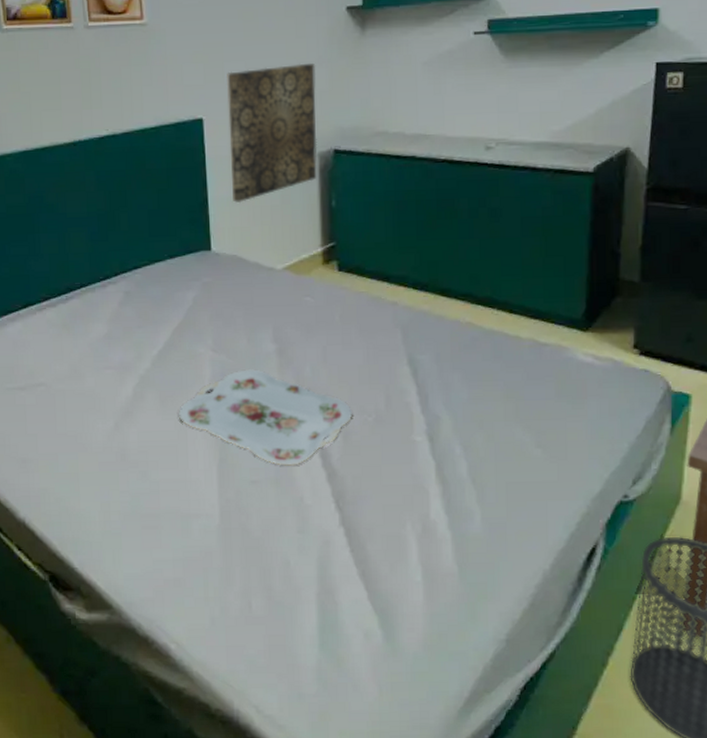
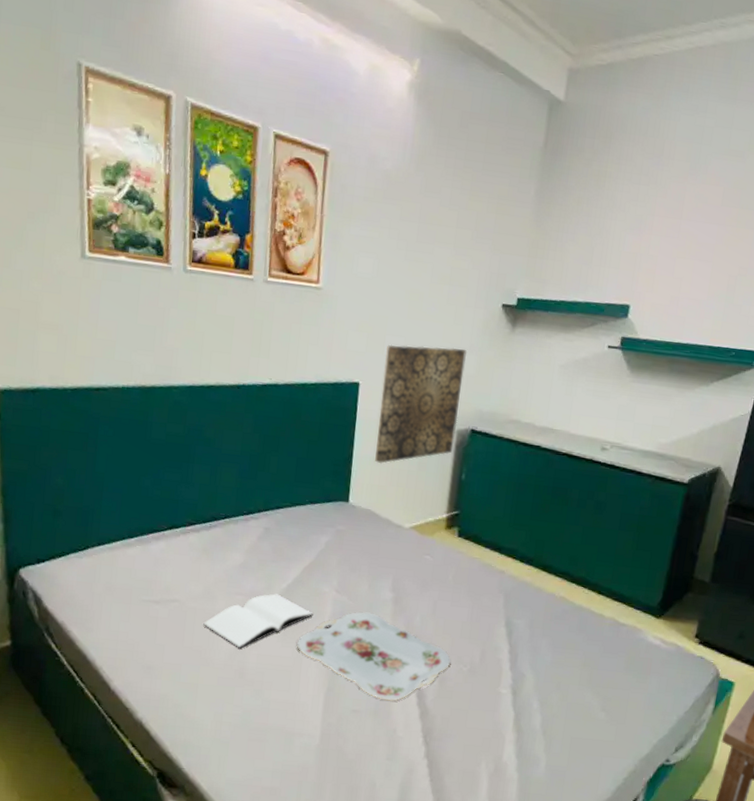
book: none [74,362,192,428] -> present [203,593,313,649]

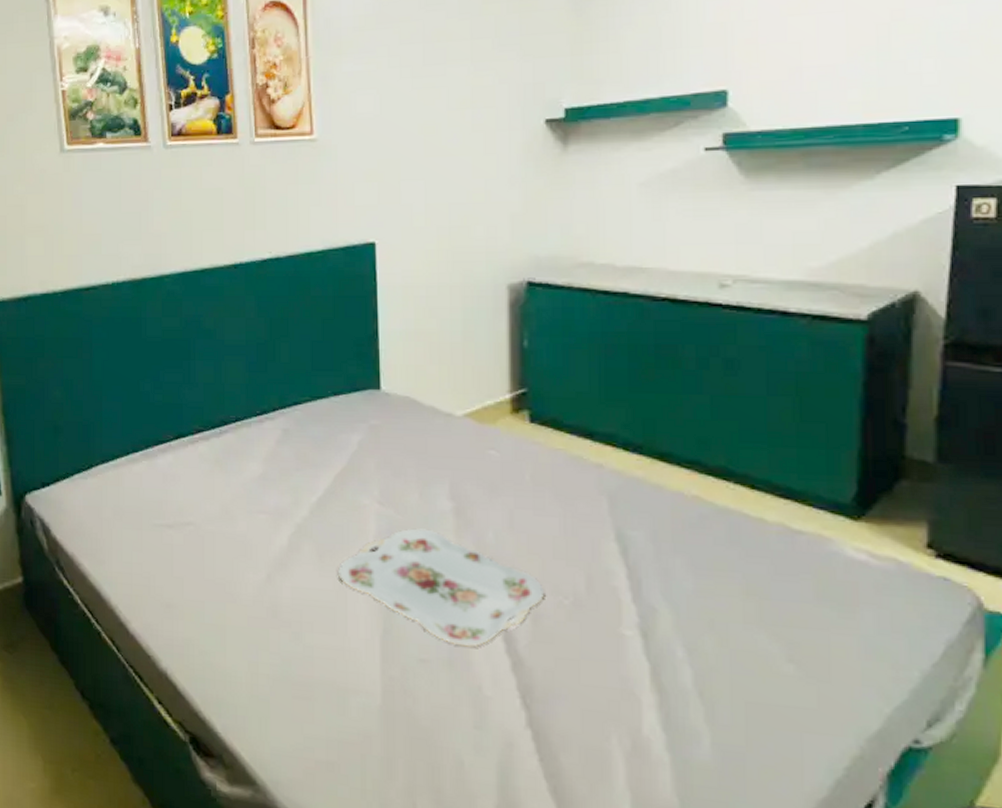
book: present [203,593,313,649] -> none [224,510,354,580]
wall art: present [375,344,468,464] -> none [404,182,508,339]

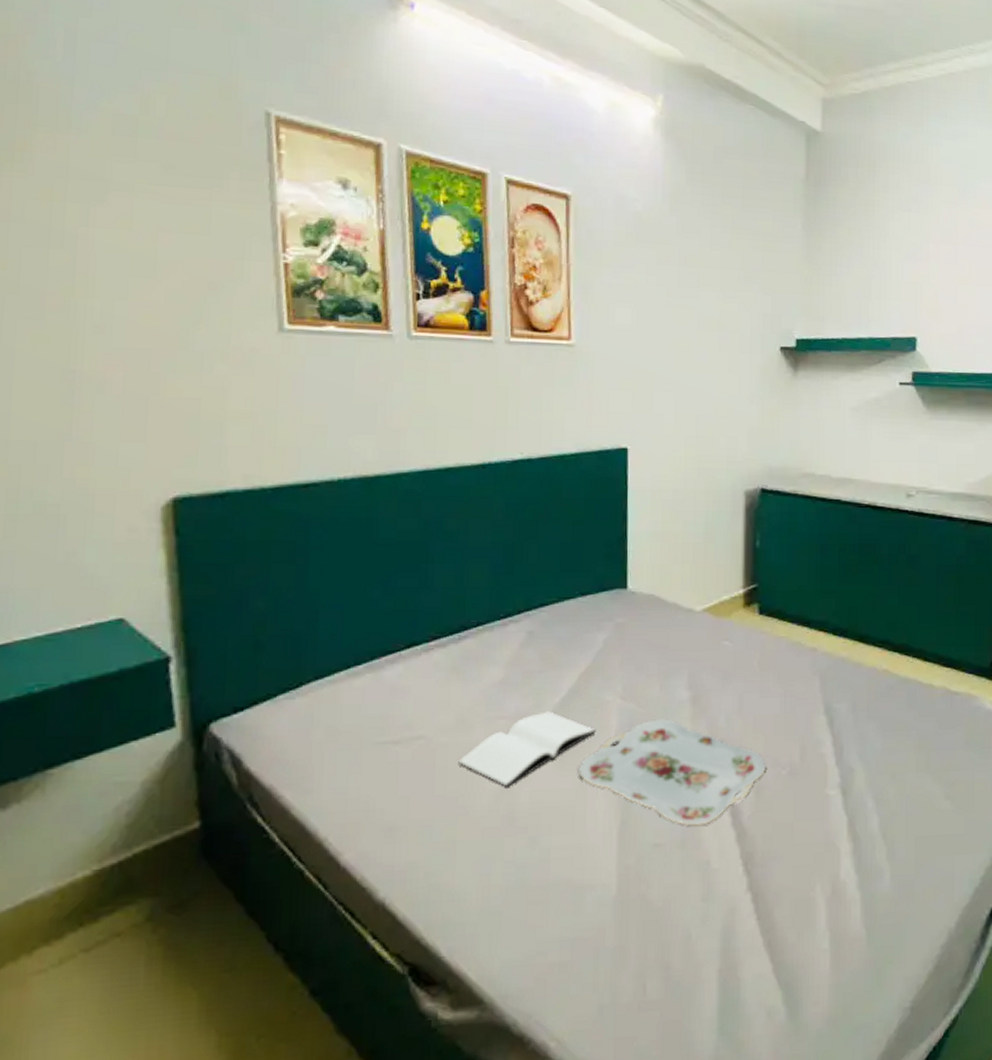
book: none [224,510,354,580] -> present [458,711,596,787]

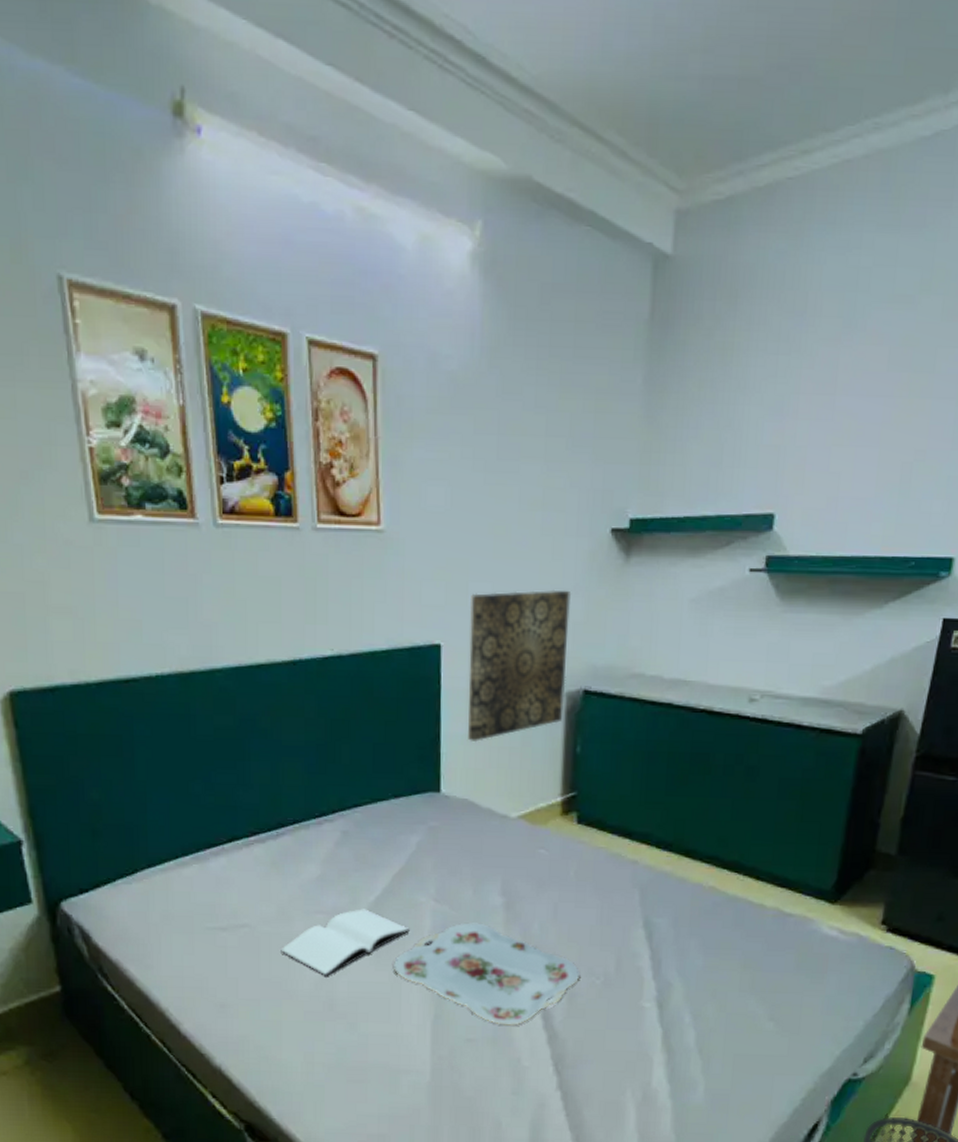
wall art: none [653,399,748,540] -> present [468,589,572,743]

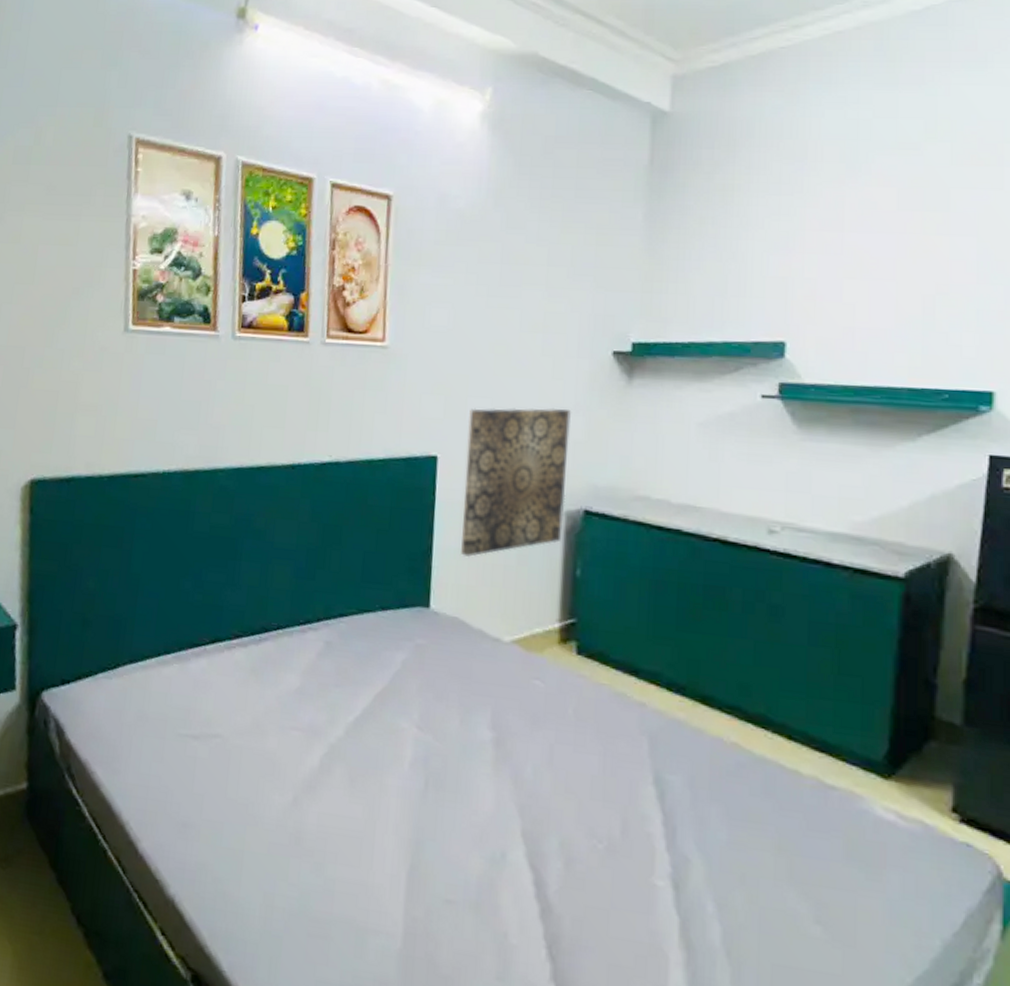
book: present [281,909,410,976] -> none [251,729,389,804]
serving tray: present [394,922,579,1026] -> none [369,756,578,890]

